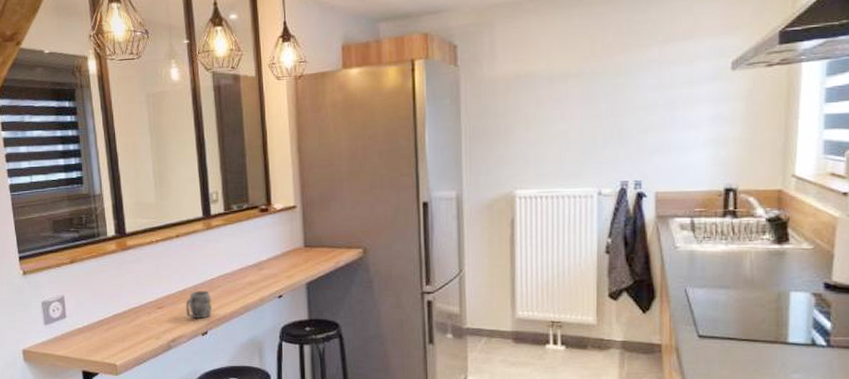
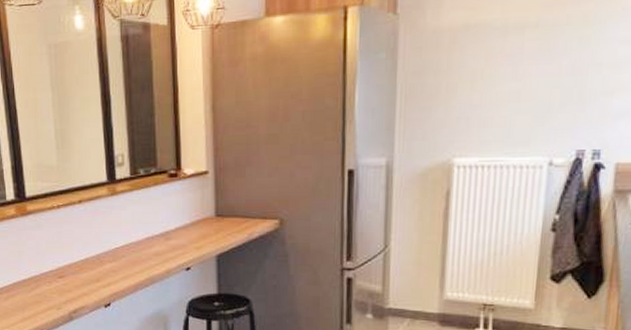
mug: present [185,290,213,319] -> none [87,260,116,290]

